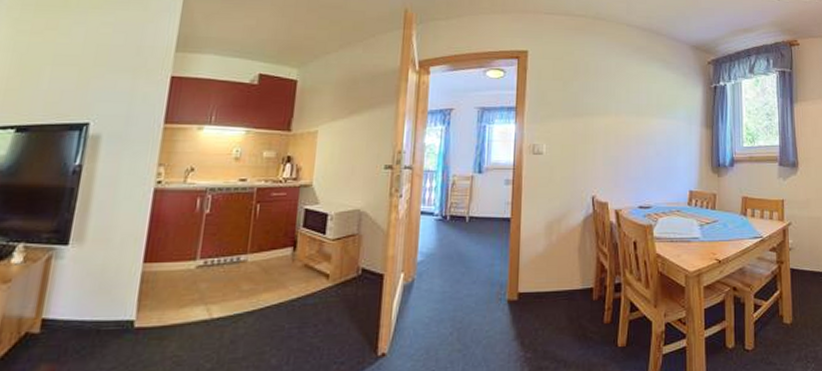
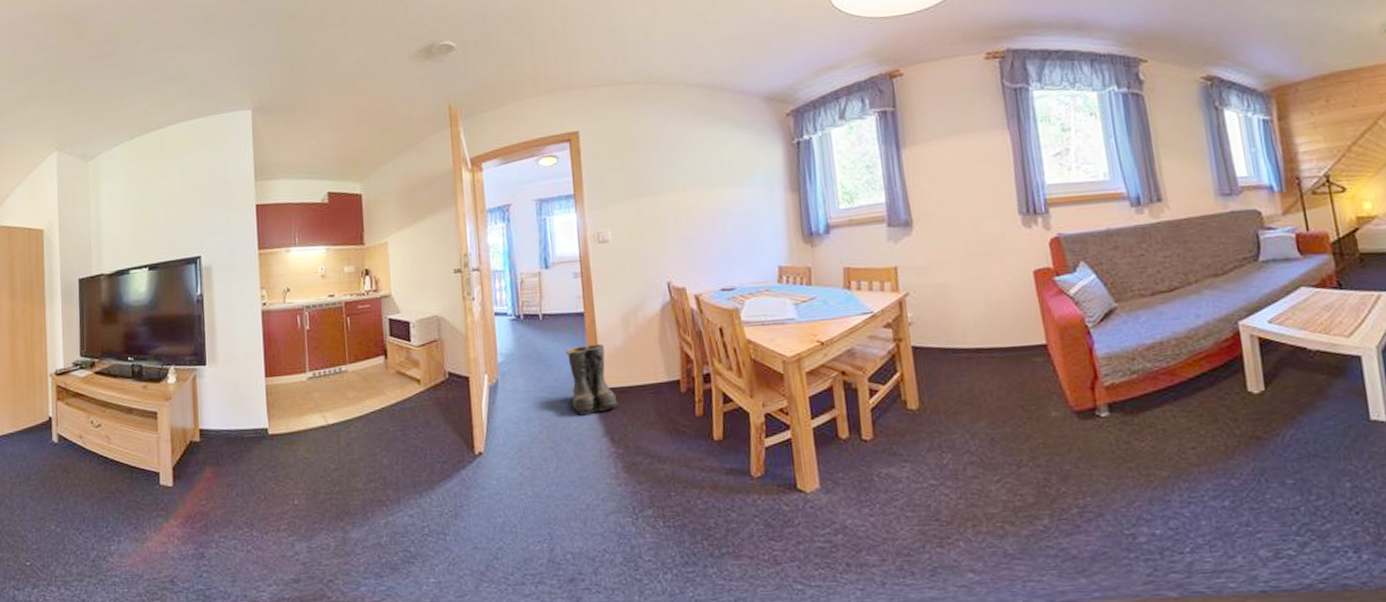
boots: none [487,249,533,319] -> present [566,343,619,416]

